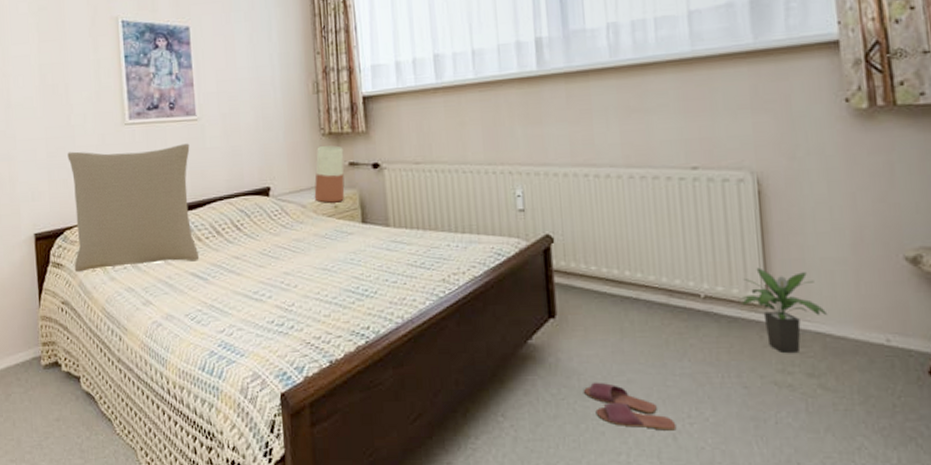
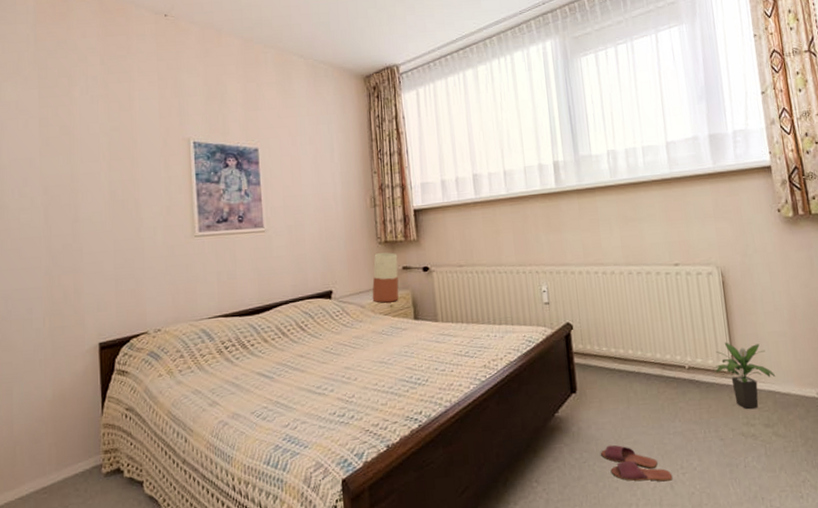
pillow: present [67,143,200,272] -> none [136,253,266,378]

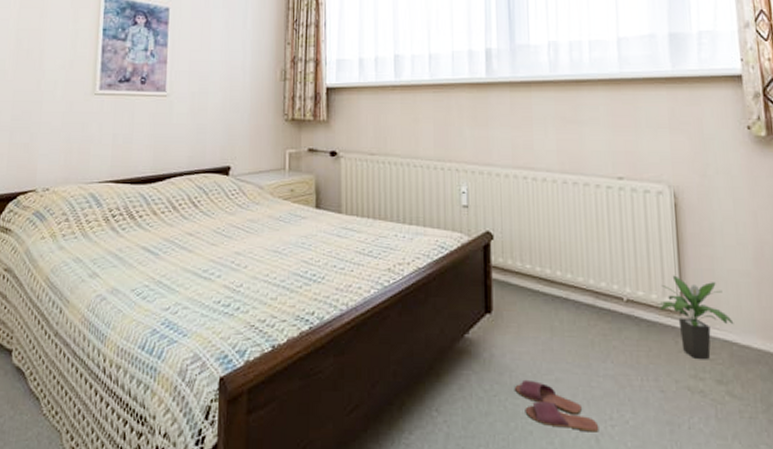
vase: present [372,252,399,303] -> none [272,131,304,186]

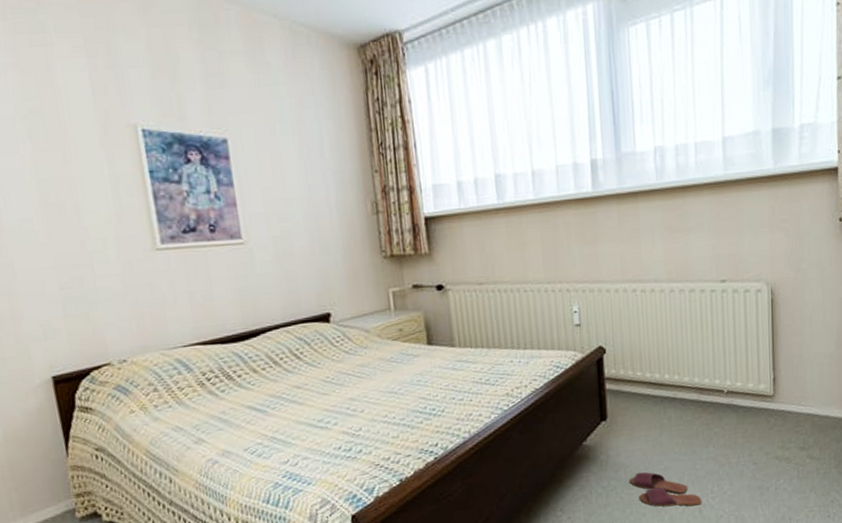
potted plant: present [656,275,734,359] -> none [752,364,817,433]

